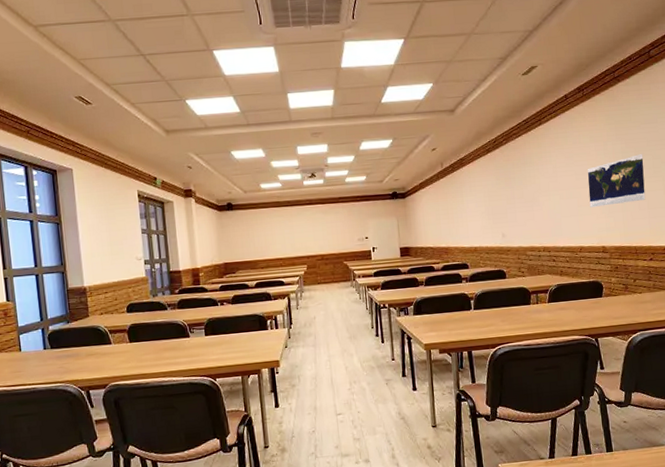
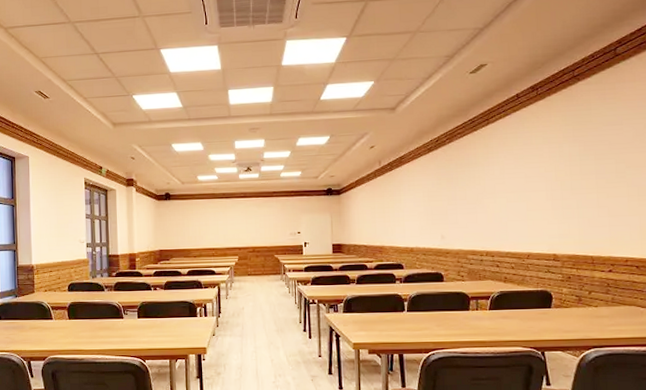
map: present [588,153,646,207] -> none [539,156,606,212]

